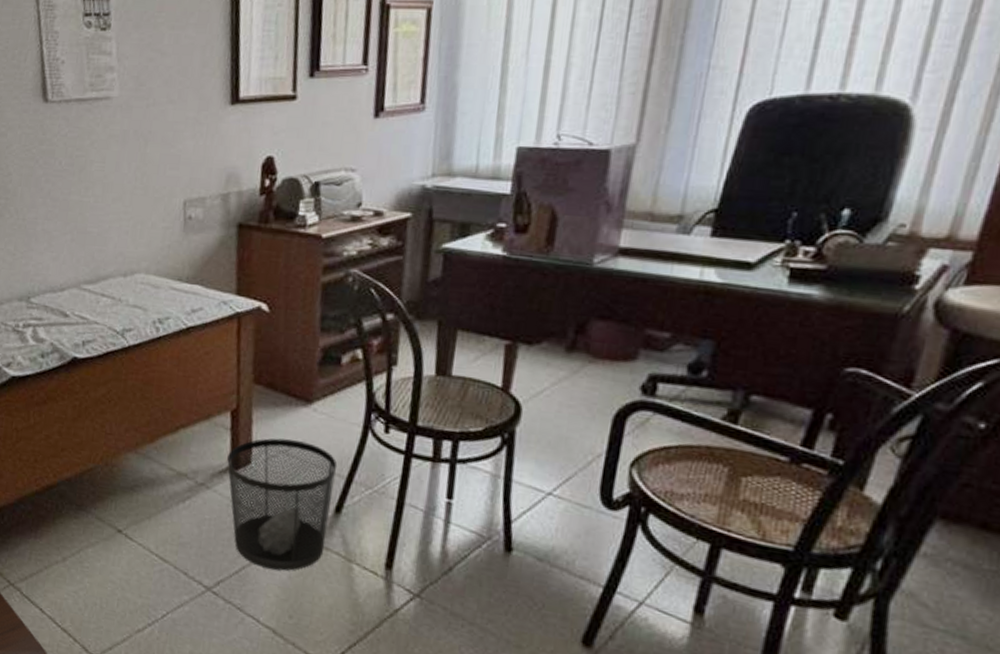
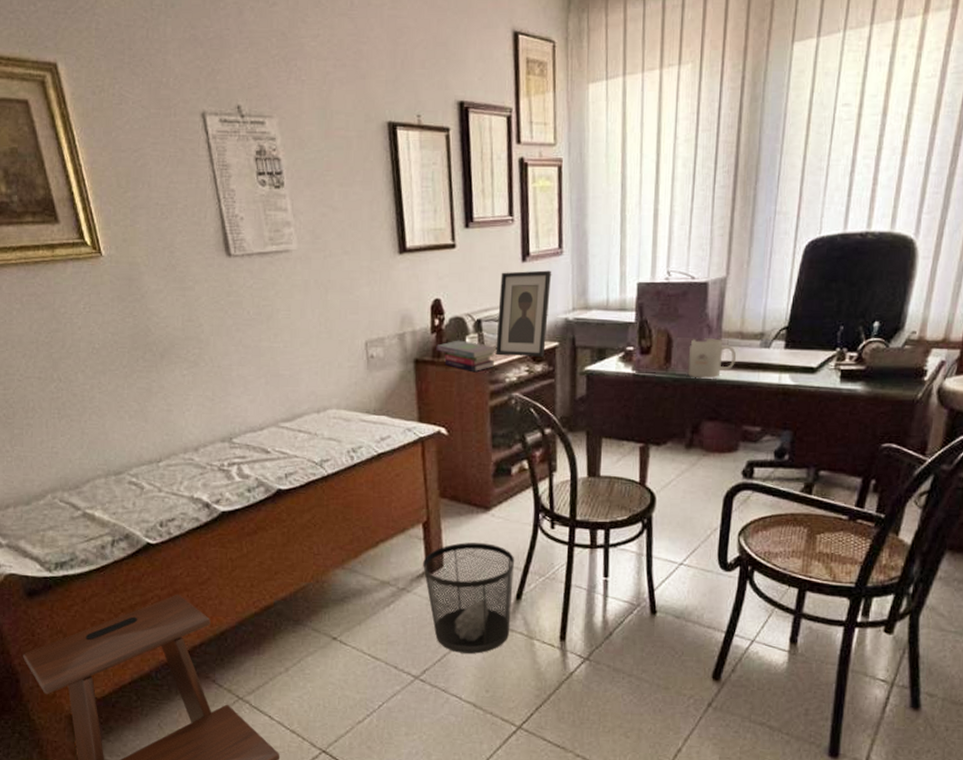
books: none [264,204,334,243] -> present [436,340,496,373]
picture frame: none [333,128,410,229] -> present [495,270,552,357]
mug: none [575,218,643,268] -> present [687,338,737,379]

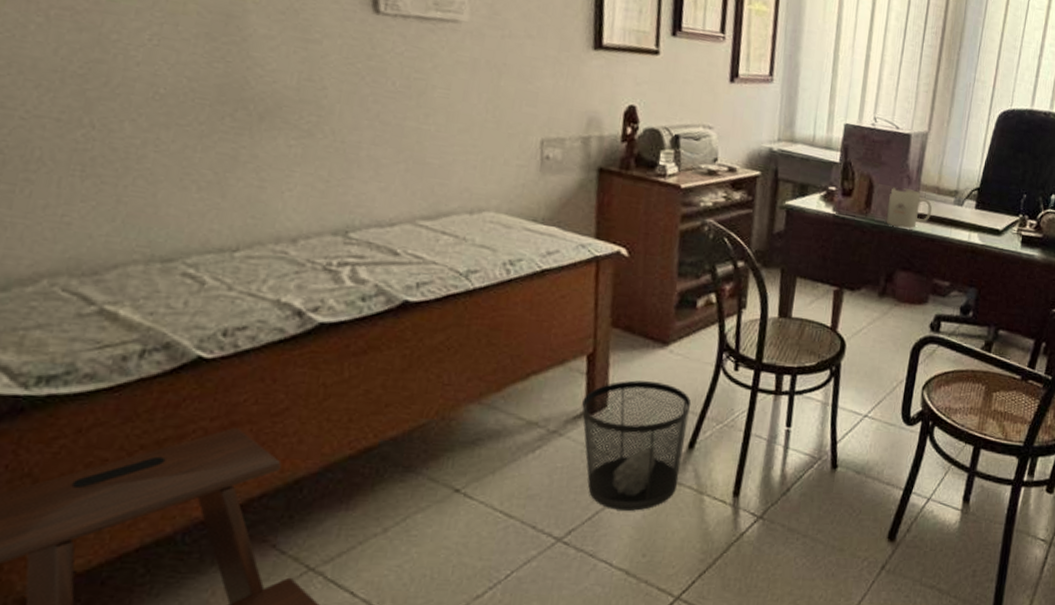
books: present [436,340,496,373] -> none [625,153,693,192]
picture frame: present [495,270,552,357] -> none [692,89,760,185]

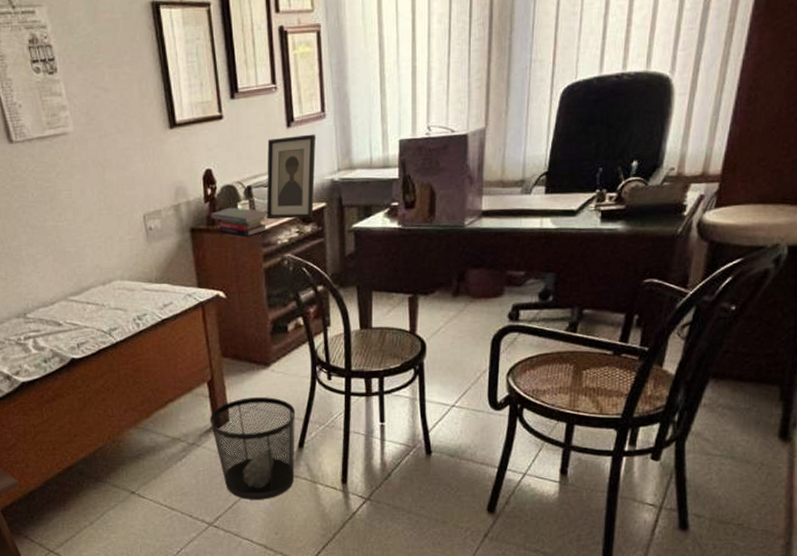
books: none [625,153,693,192] -> present [210,207,267,237]
picture frame: none [692,89,760,185] -> present [266,134,317,219]
mug: present [885,188,932,229] -> none [451,188,499,228]

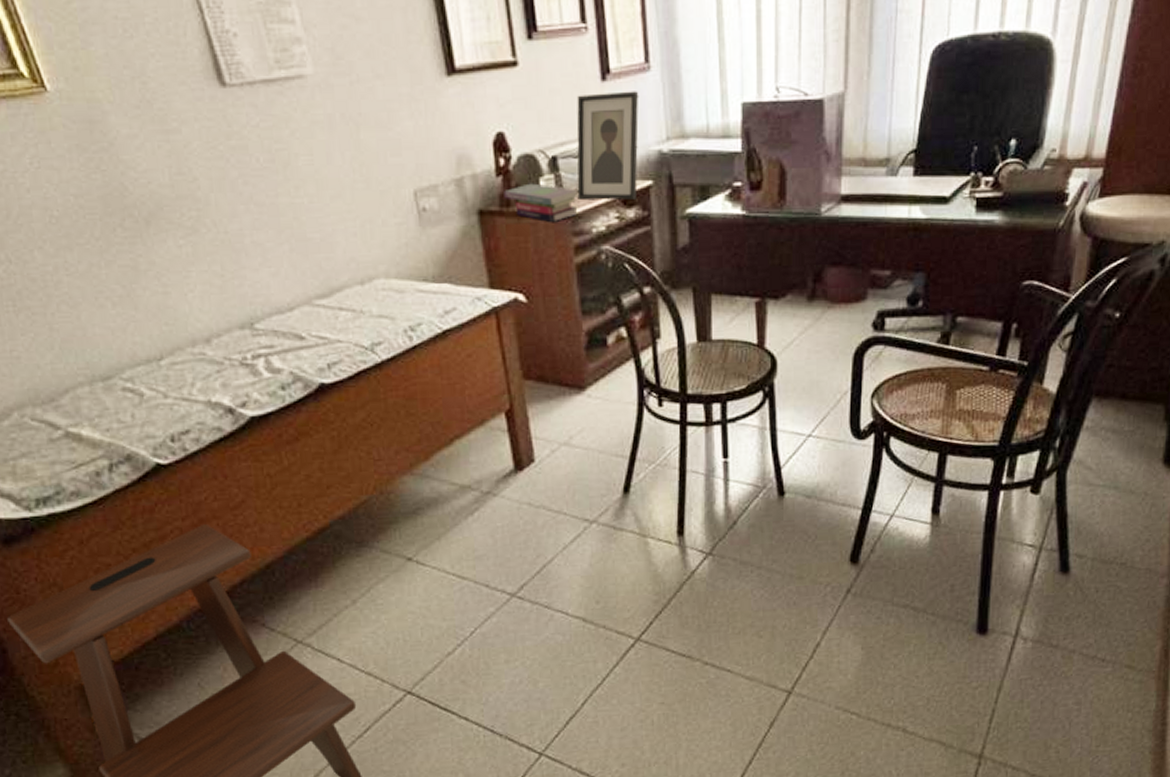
waste bin: present [210,397,296,500] -> none [509,430,619,562]

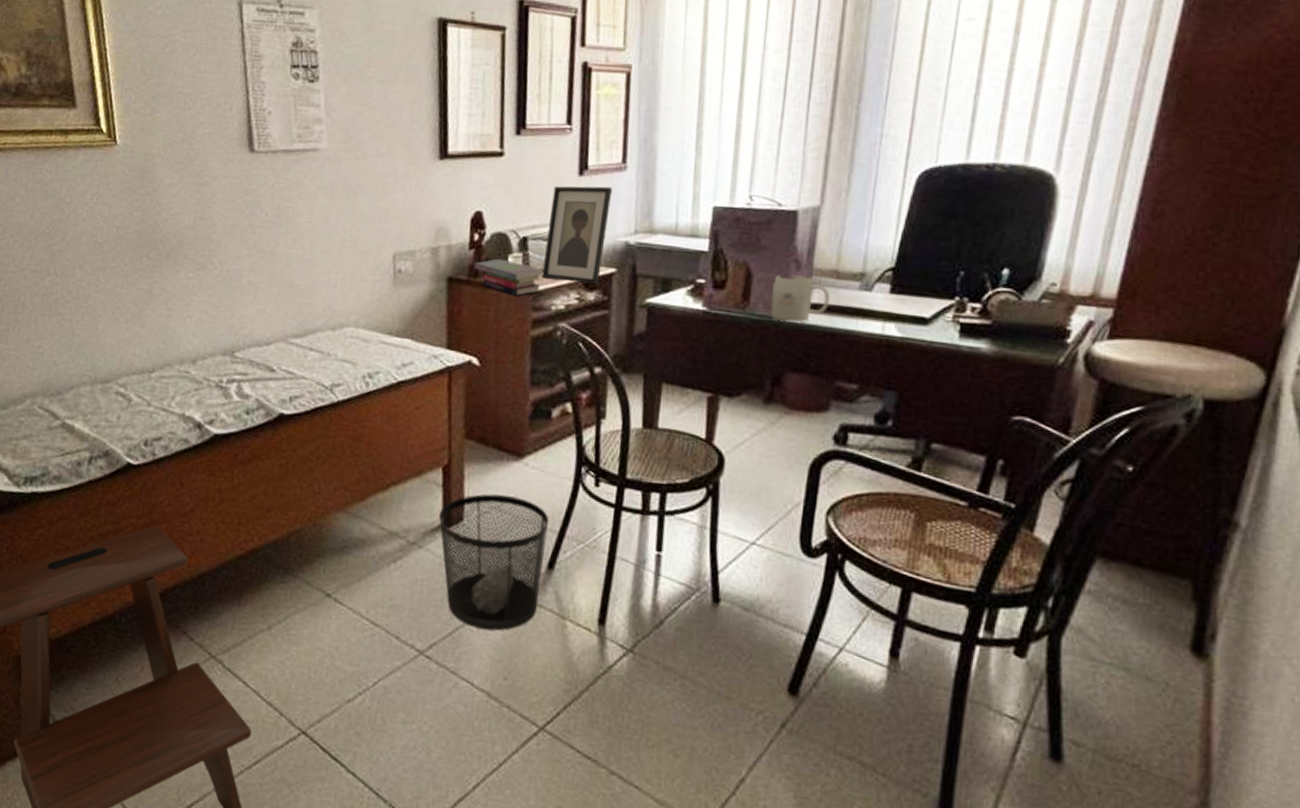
waste bin: none [509,430,619,562] -> present [439,494,550,631]
mug: none [805,167,860,217] -> present [769,275,831,323]

